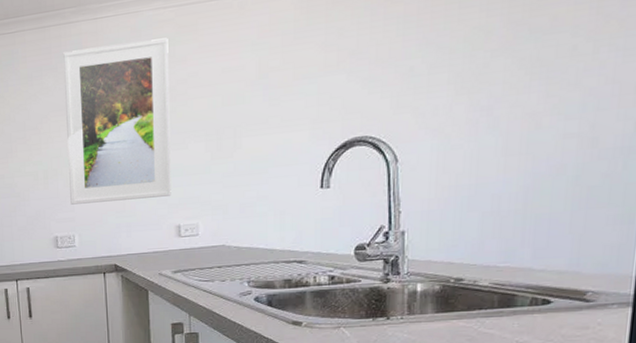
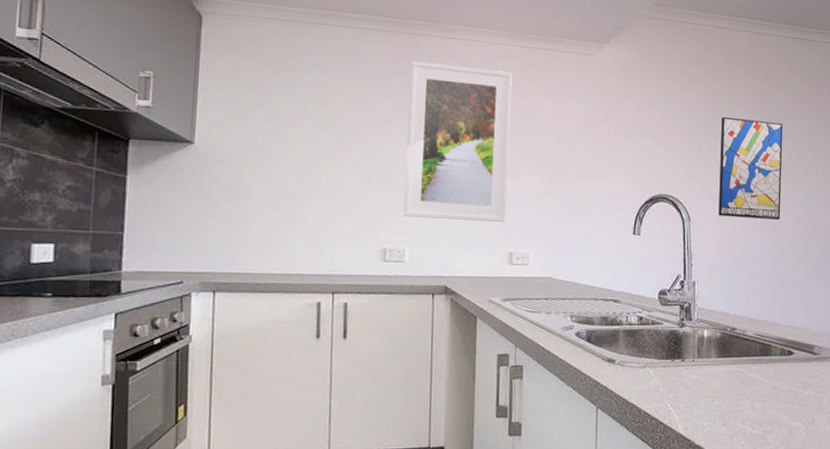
wall art: none [439,11,546,150] -> present [718,116,783,220]

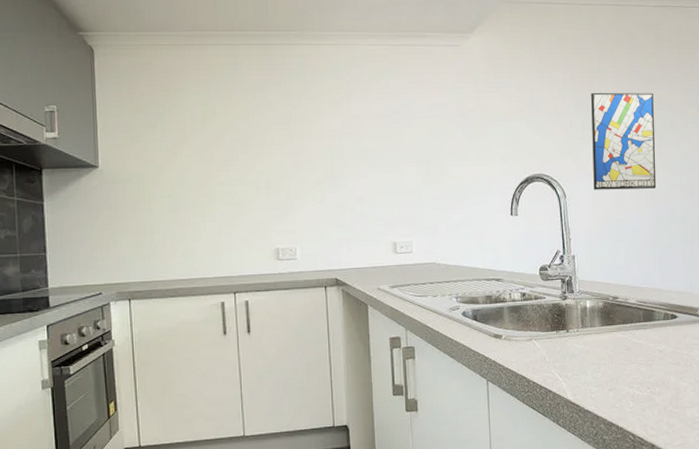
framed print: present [404,61,512,222] -> none [287,70,388,217]

